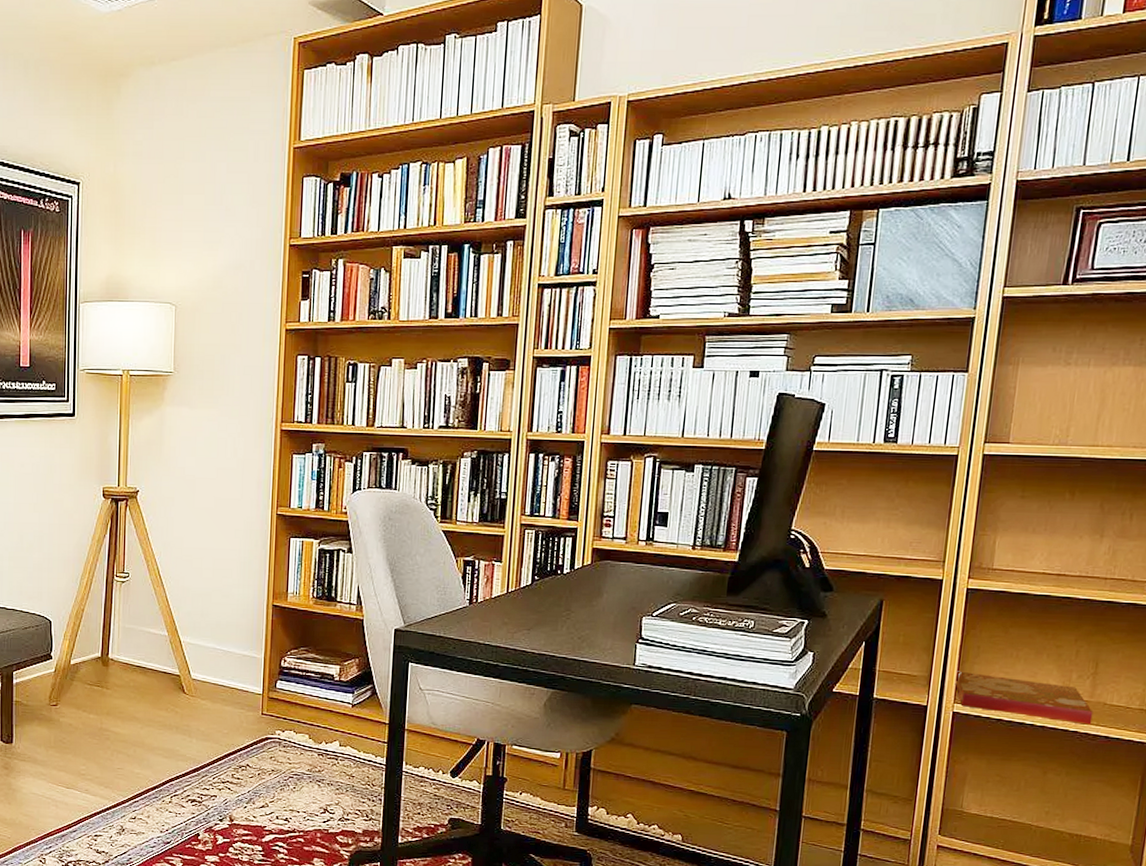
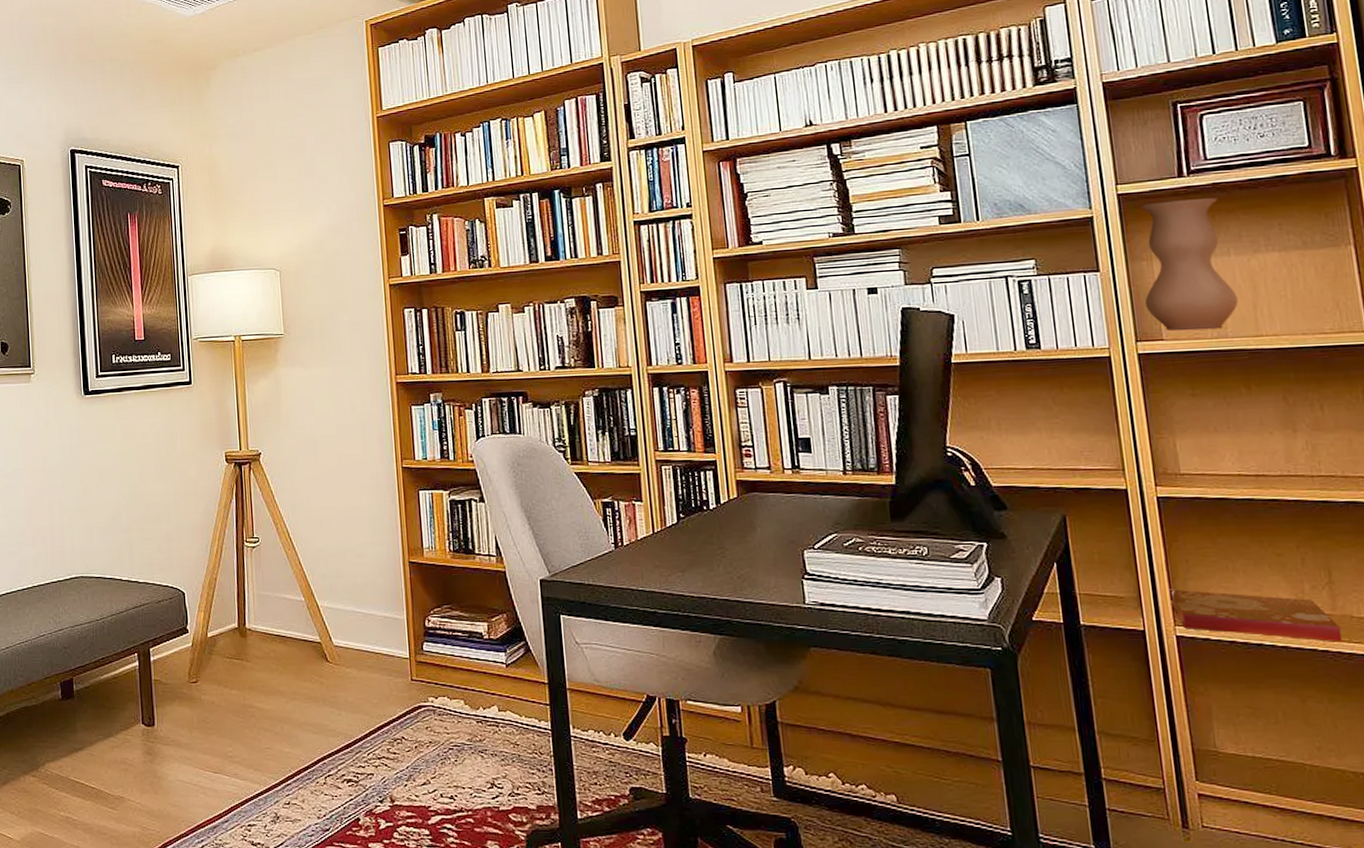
vase: none [1001,308,1093,437] -> present [1138,198,1238,332]

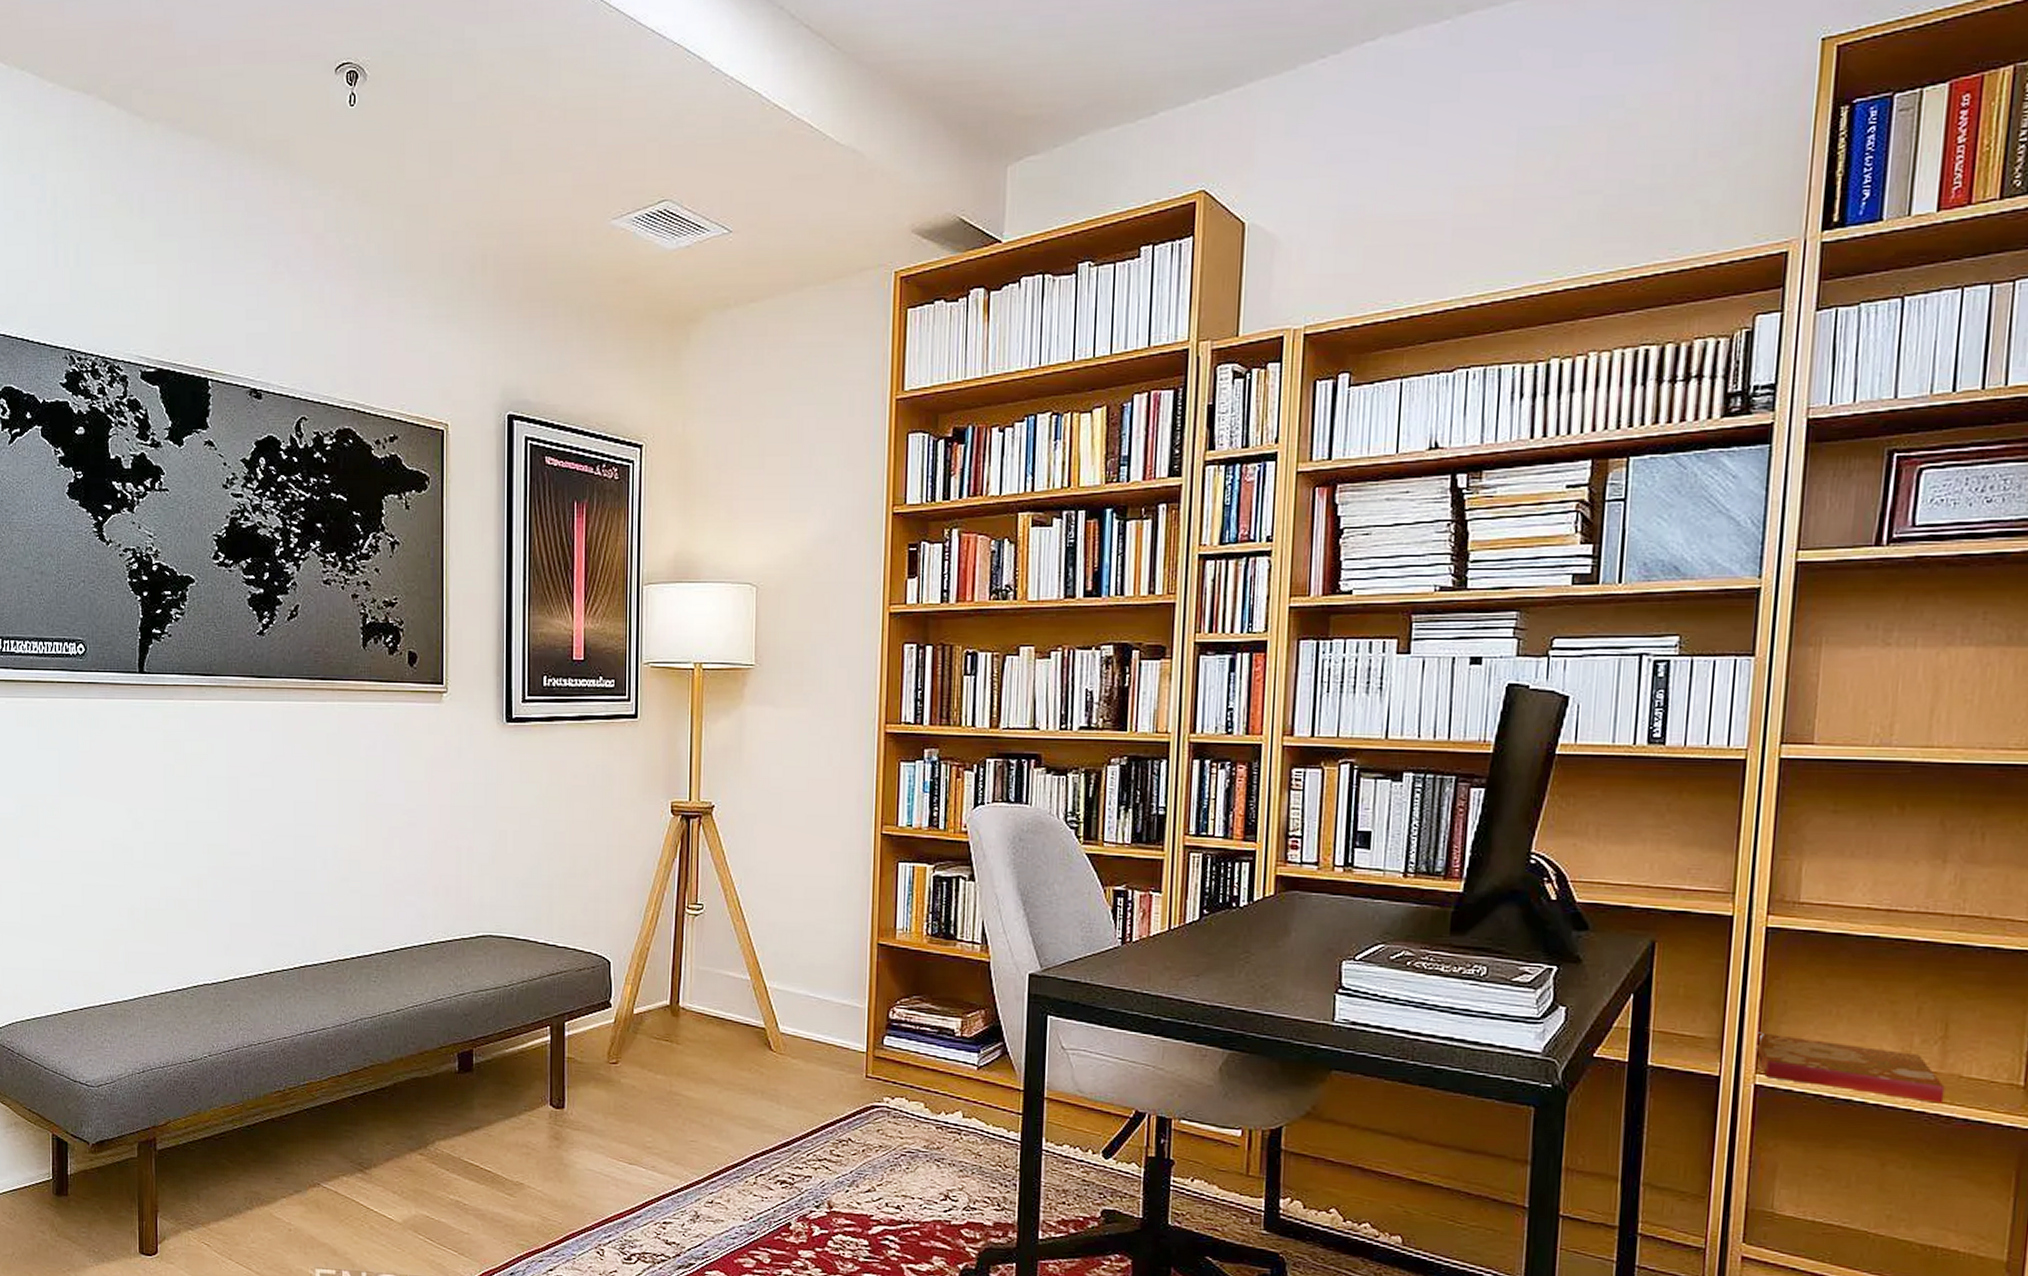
vase: present [1138,198,1238,332] -> none [1800,575,1917,736]

